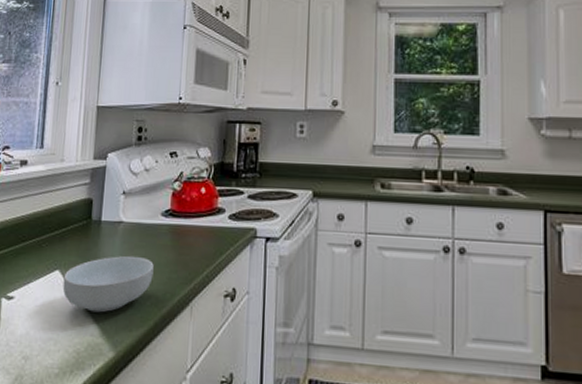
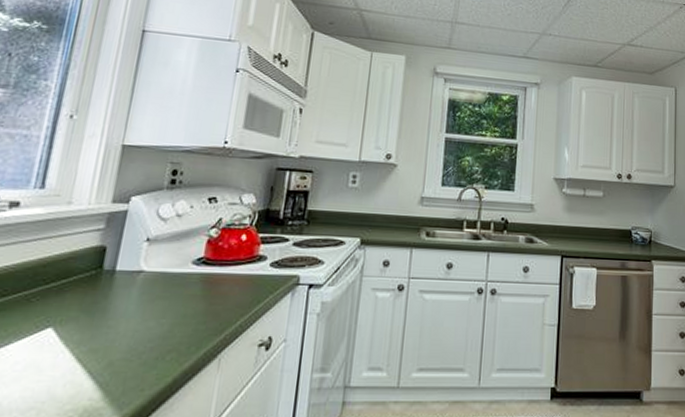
cereal bowl: present [62,255,154,313] -> none [55,307,178,373]

